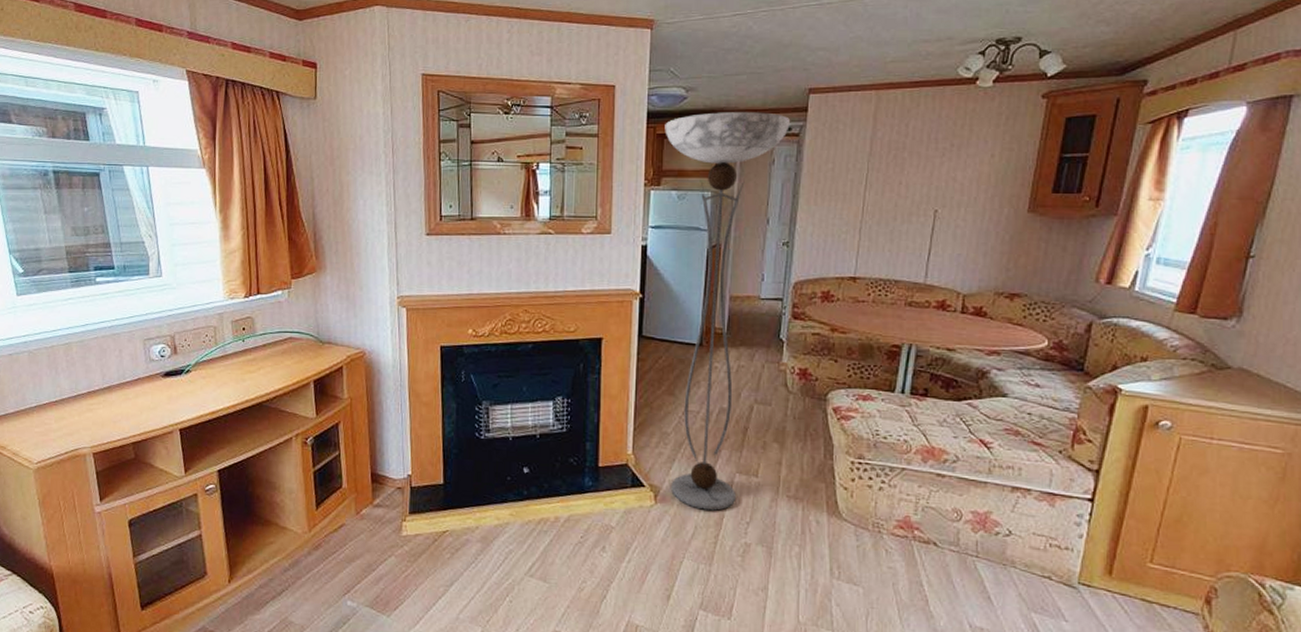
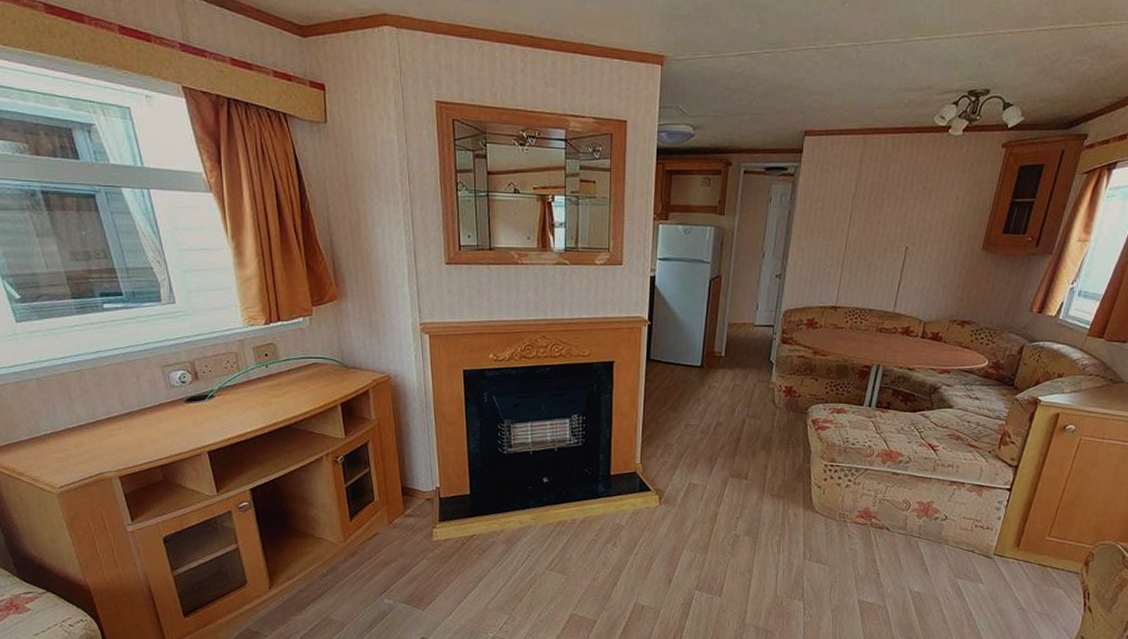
floor lamp: present [665,112,791,511] -> none [673,150,788,509]

